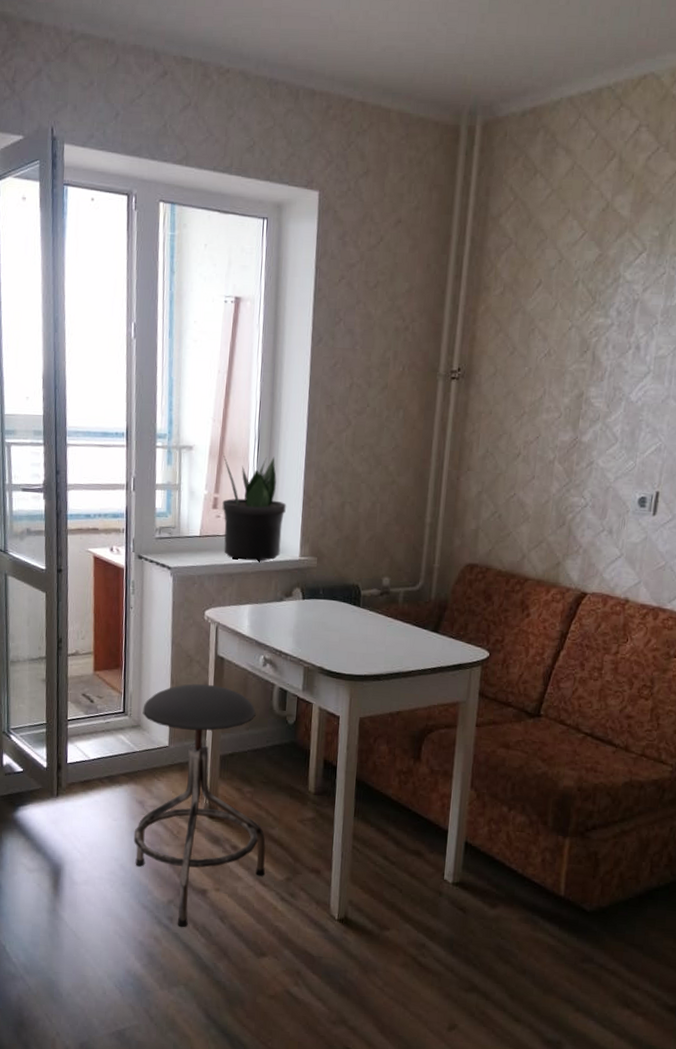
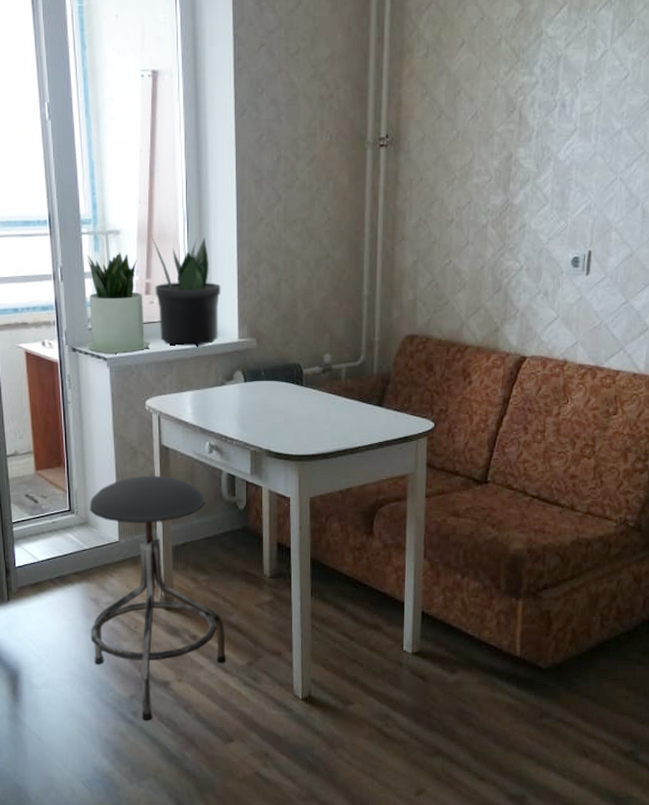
planter: none [152,466,214,565] -> present [86,252,151,354]

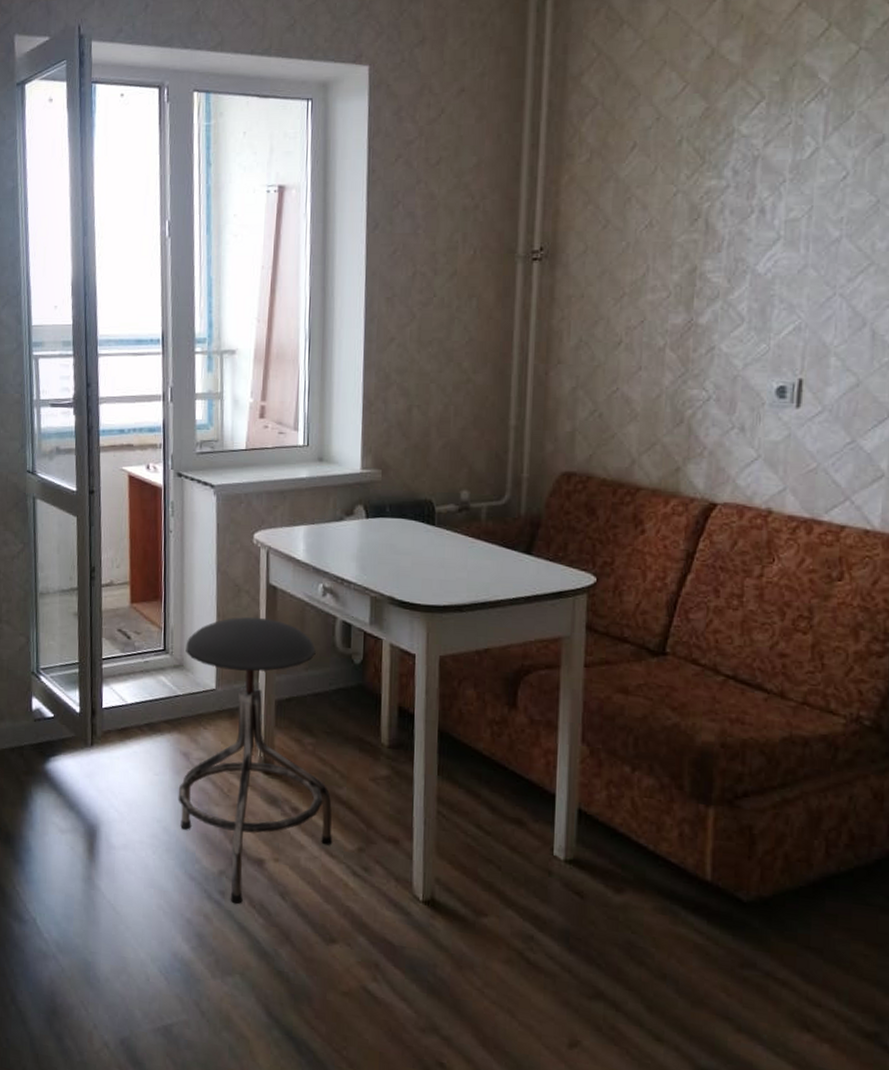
planter: present [86,252,151,354] -> none [193,373,263,482]
planter: present [151,235,221,346] -> none [269,355,343,476]

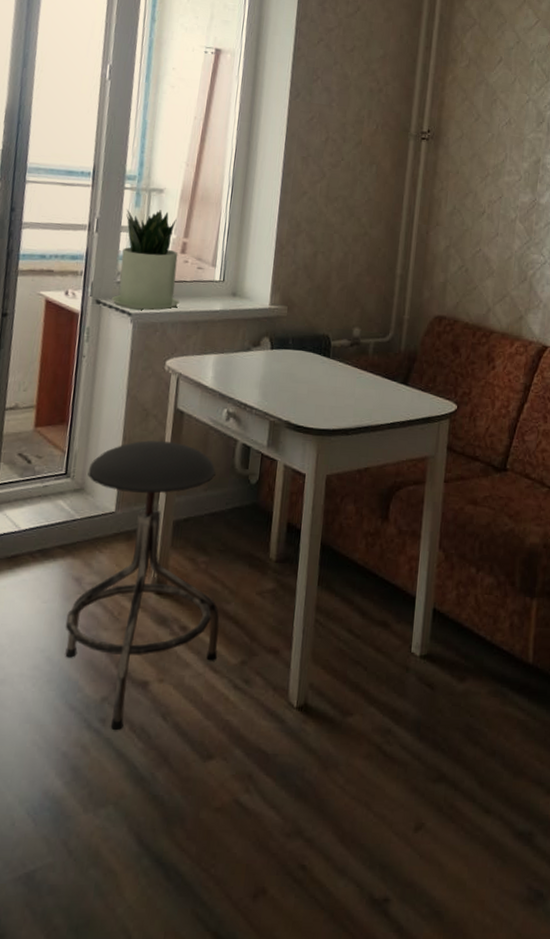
planter: none [193,373,263,482] -> present [112,209,180,311]

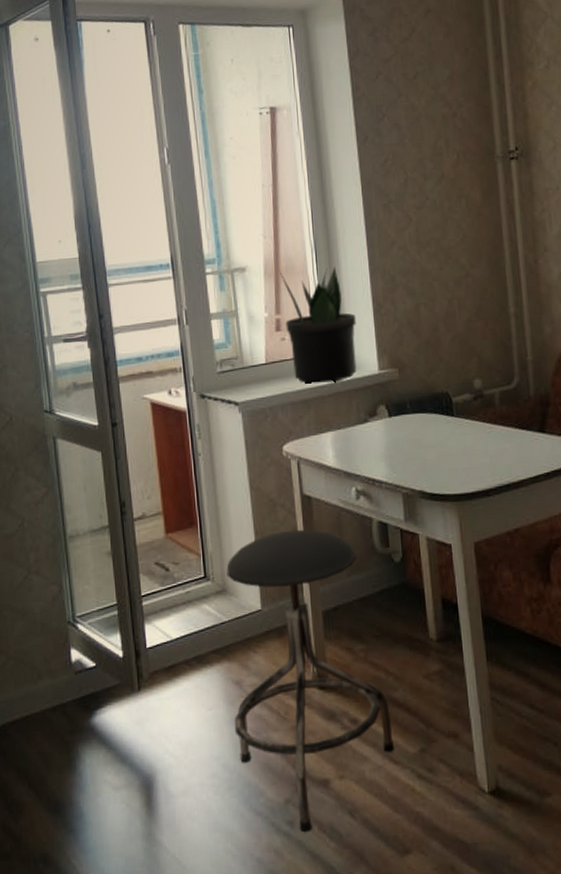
planter: present [112,209,180,311] -> none [212,289,285,398]
planter: none [190,197,258,309] -> present [278,266,357,384]

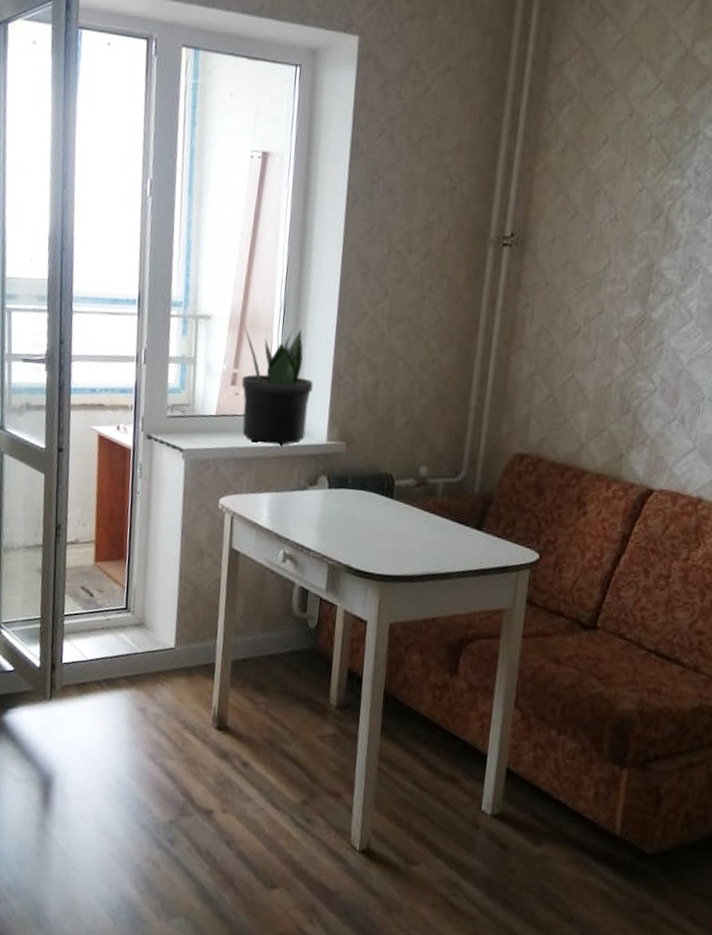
stool: present [226,529,394,831] -> none [132,579,280,851]

